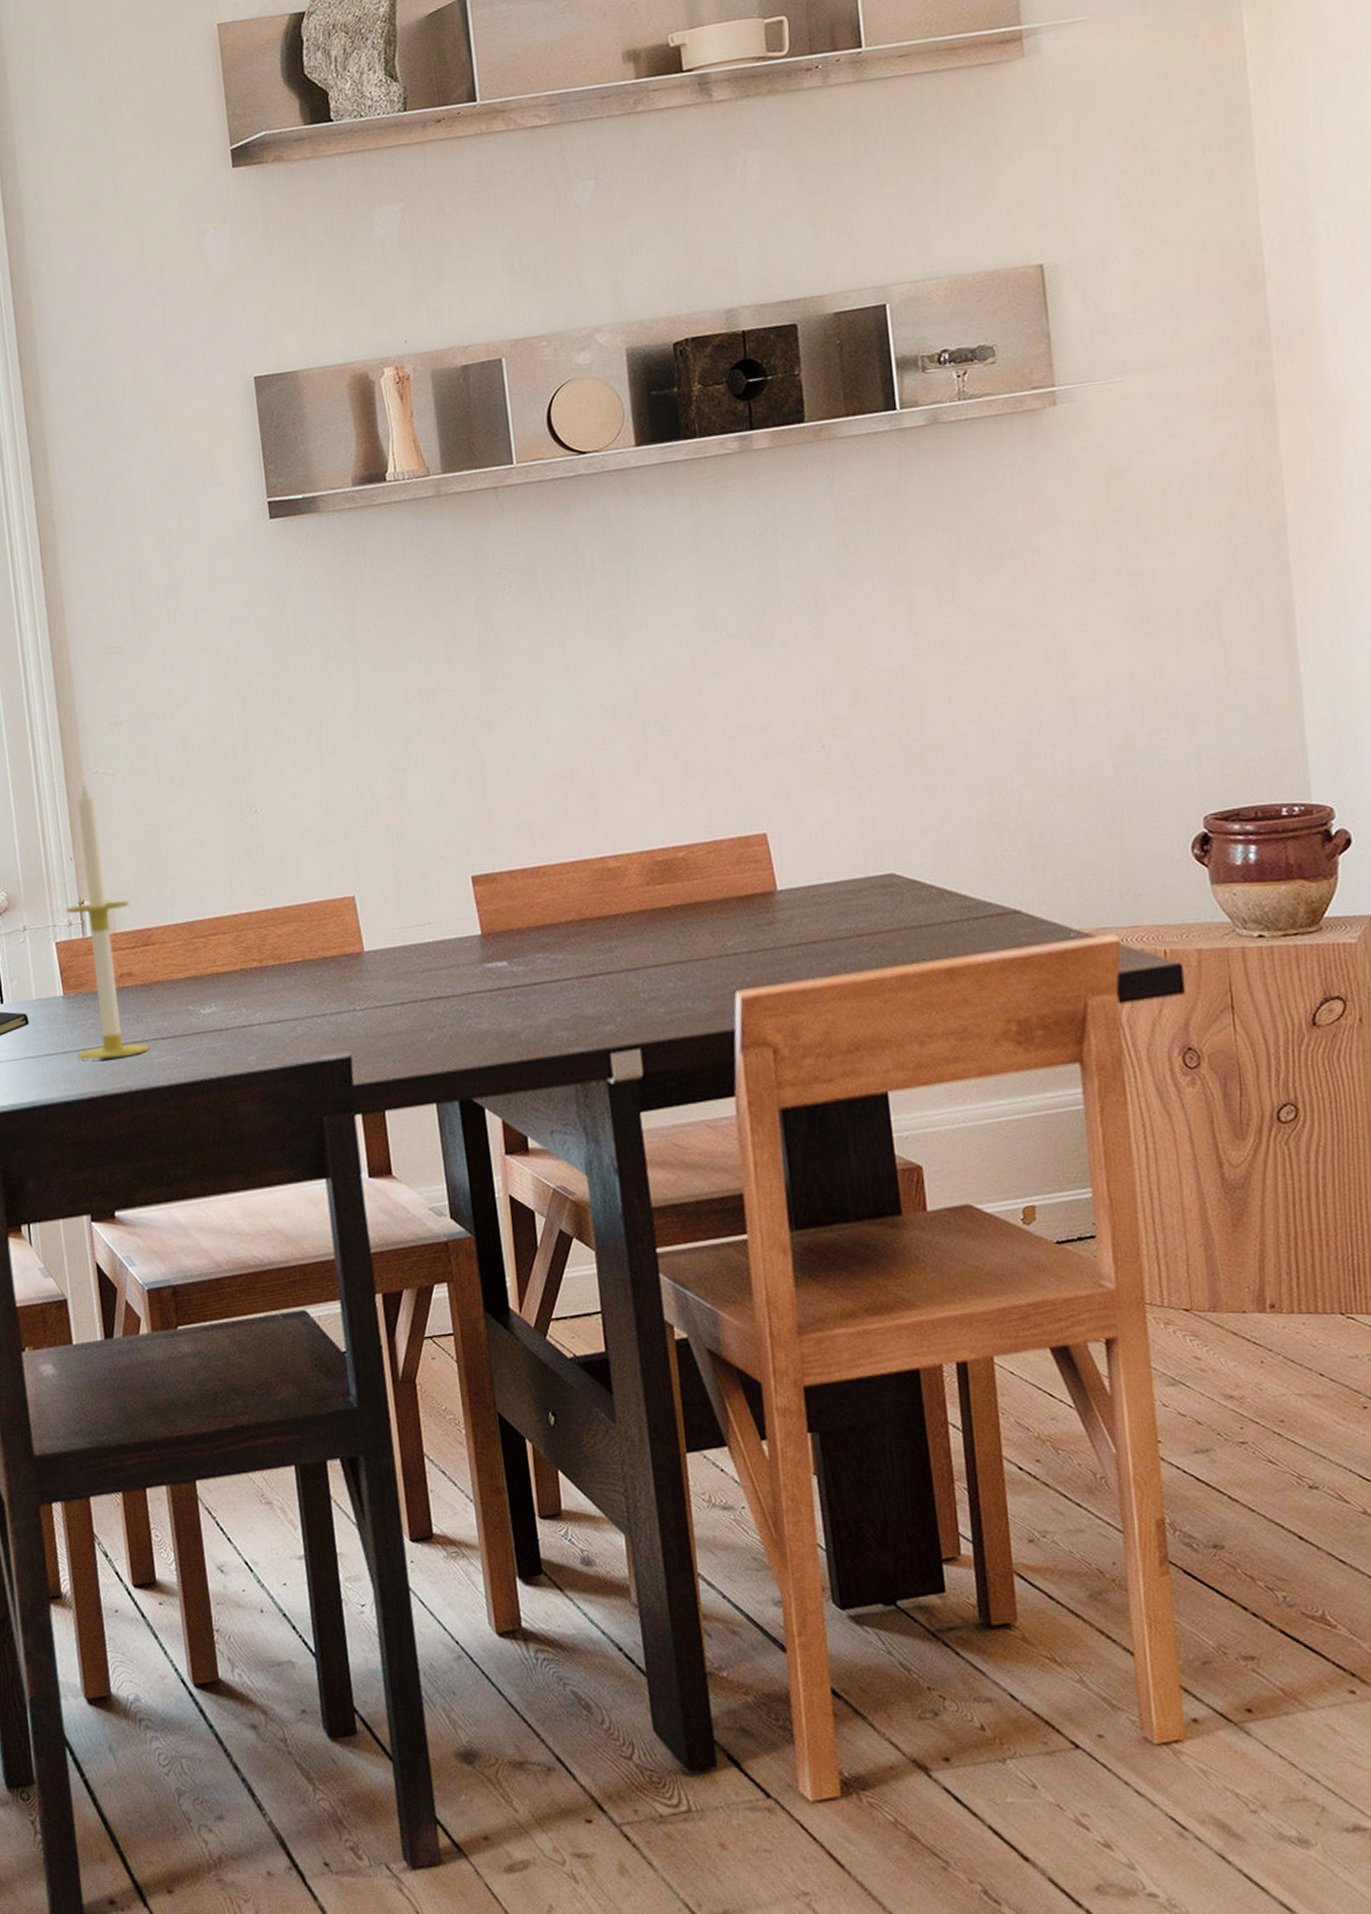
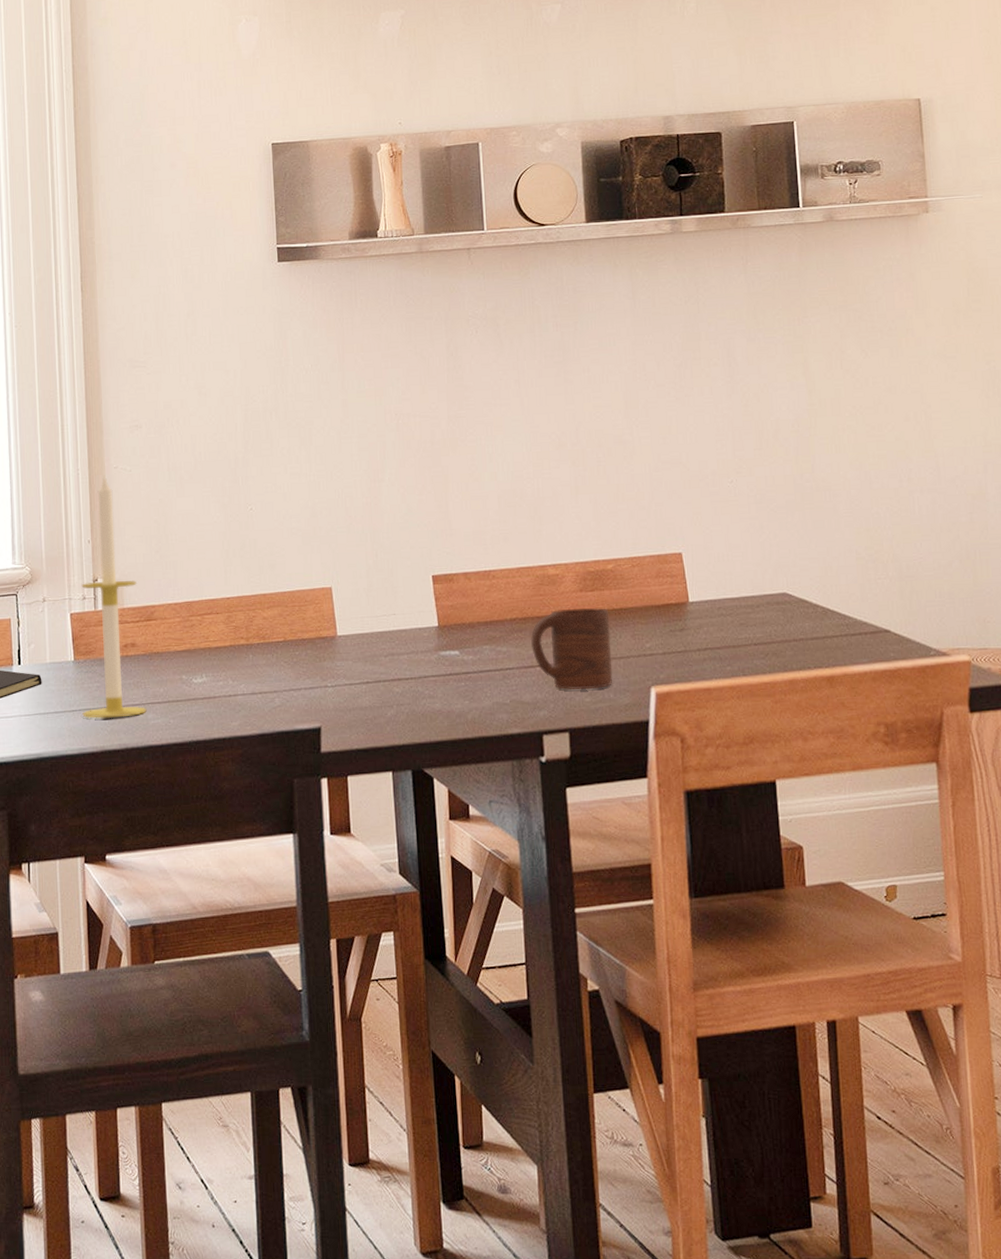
cup: none [590,903,690,1000] -> present [530,608,613,690]

